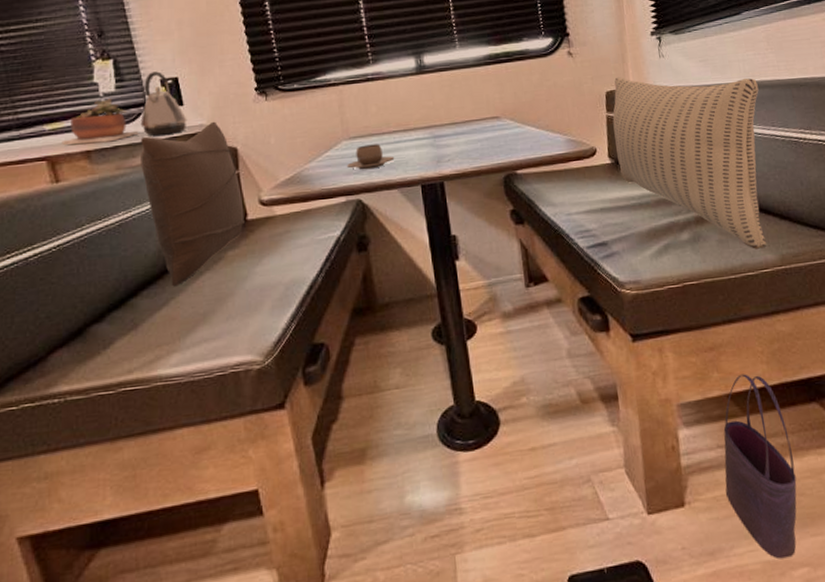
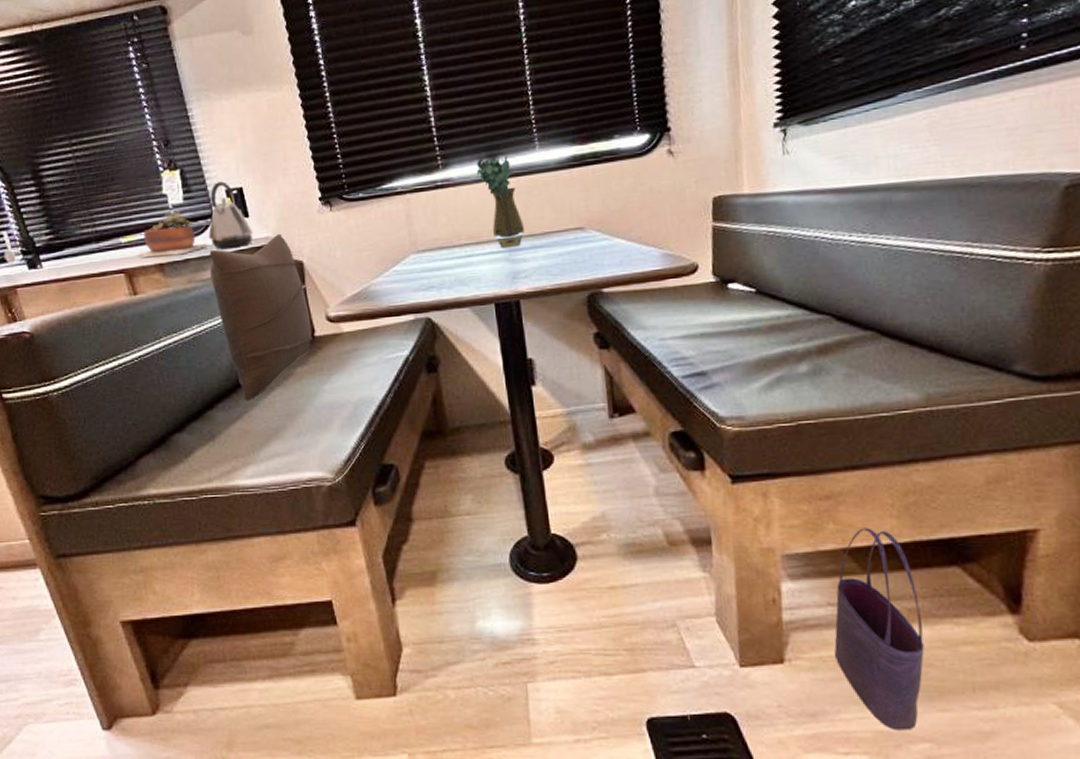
teacup: present [346,144,395,170] -> none [414,258,467,287]
vase: none [403,52,447,136] -> present [476,155,524,249]
pillow: present [612,77,768,249] -> none [720,178,913,386]

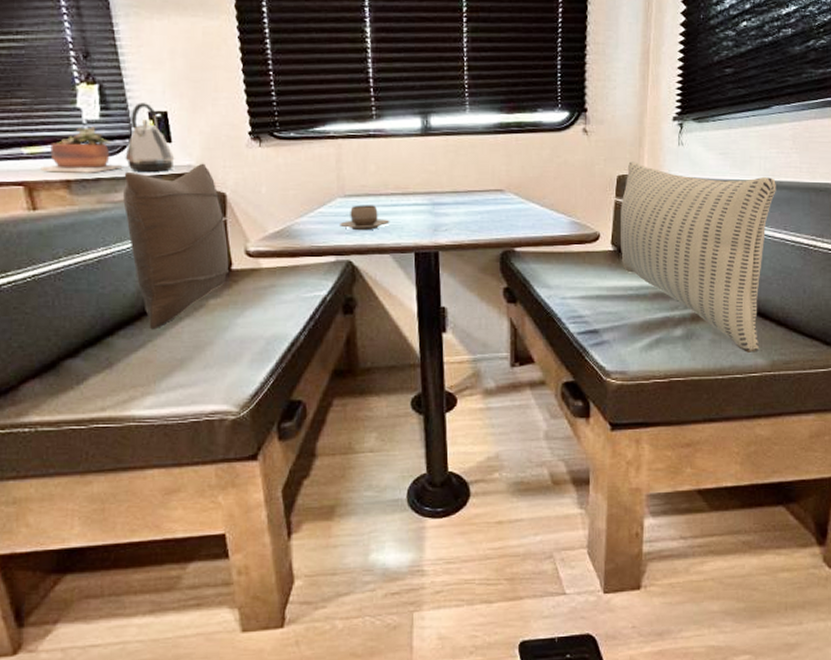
teacup: none [414,258,467,287] -> present [338,205,390,231]
vase: present [476,155,524,249] -> none [408,110,449,202]
pillow: none [720,178,913,386] -> present [621,161,776,352]
tote bag: present [834,527,925,731] -> none [682,472,752,645]

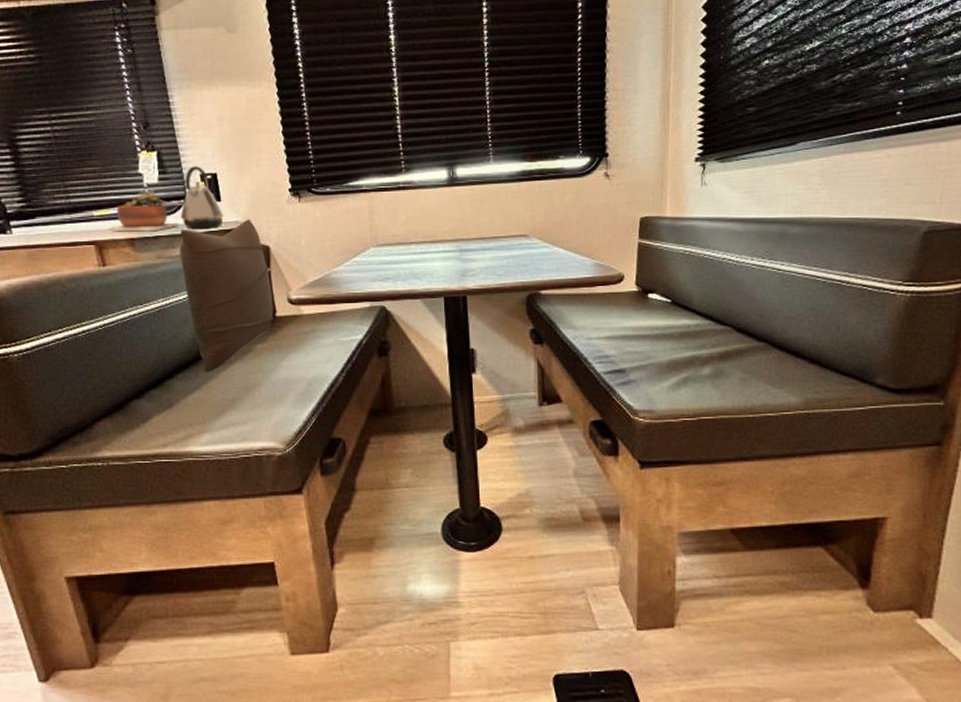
teacup: present [338,205,390,231] -> none [372,253,420,278]
pillow: present [621,161,776,352] -> none [644,203,805,391]

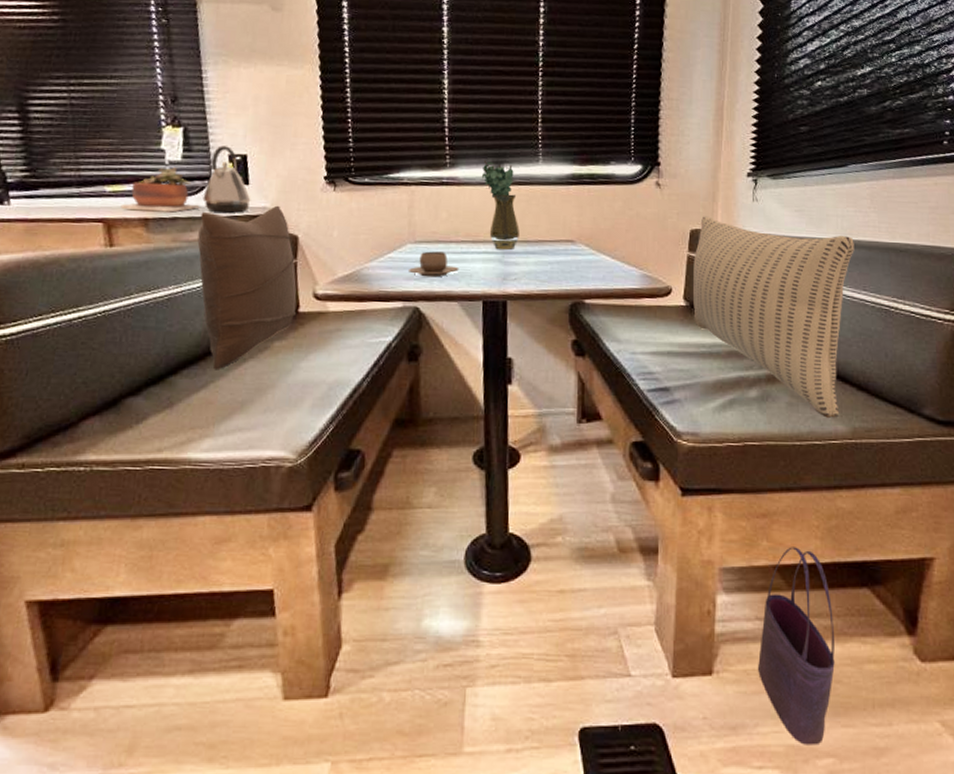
teacup: none [372,253,420,278] -> present [407,251,459,278]
vase: none [435,163,475,248] -> present [481,160,520,251]
pillow: none [644,203,805,391] -> present [693,216,854,418]
tote bag: none [717,511,790,687] -> present [758,547,835,745]

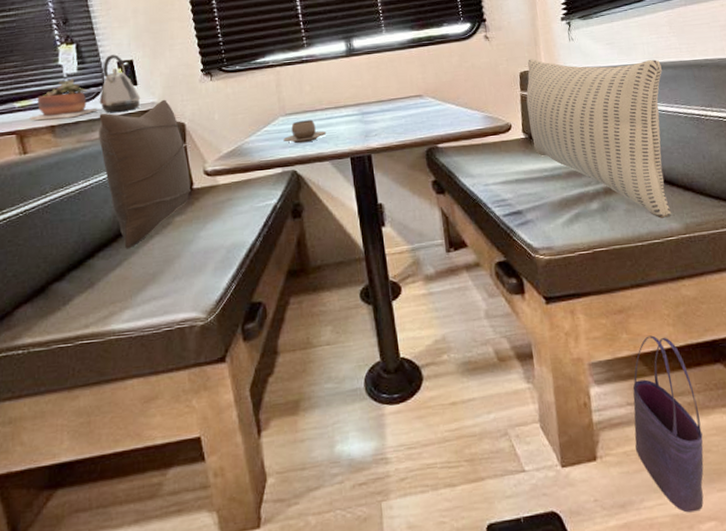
vase: present [481,160,520,251] -> none [335,37,374,112]

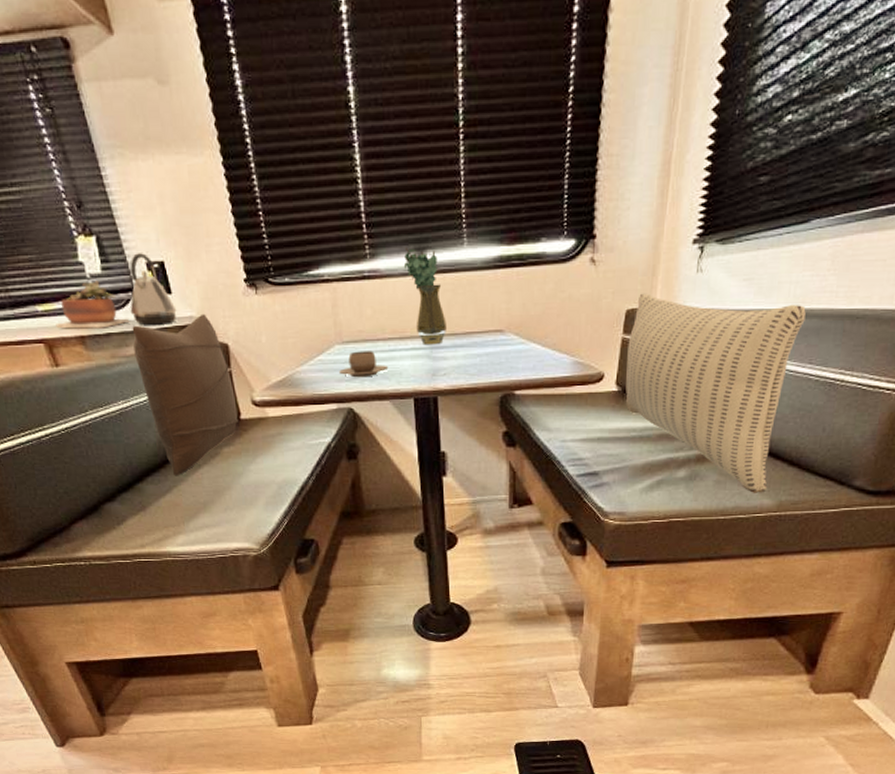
vase: none [335,37,374,112] -> present [403,247,446,346]
tote bag: present [632,335,704,513] -> none [668,606,740,754]

